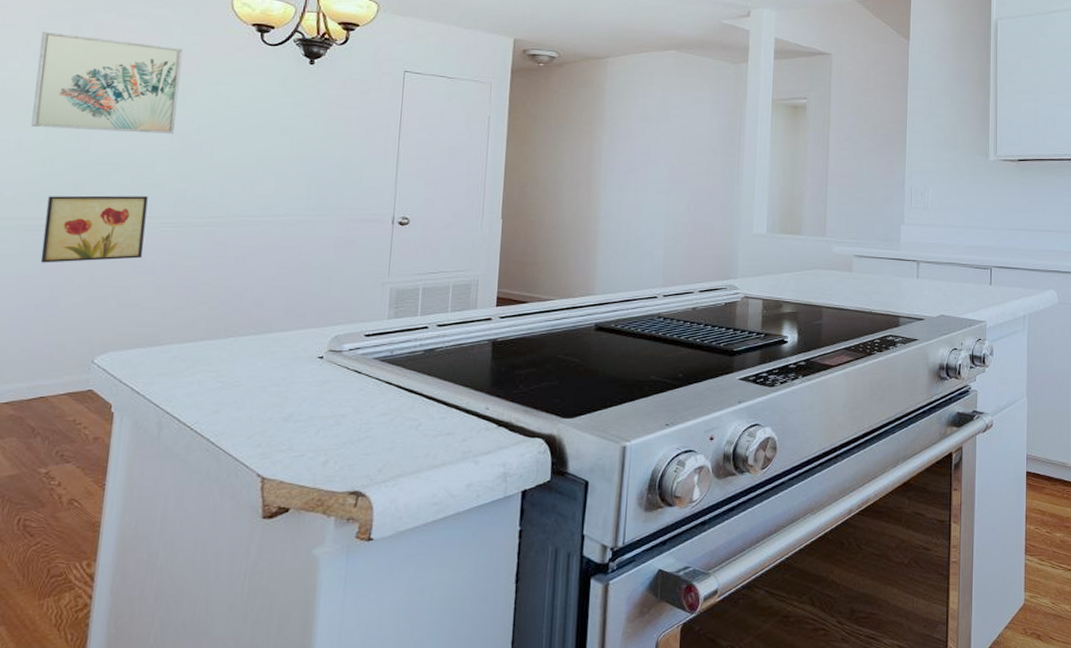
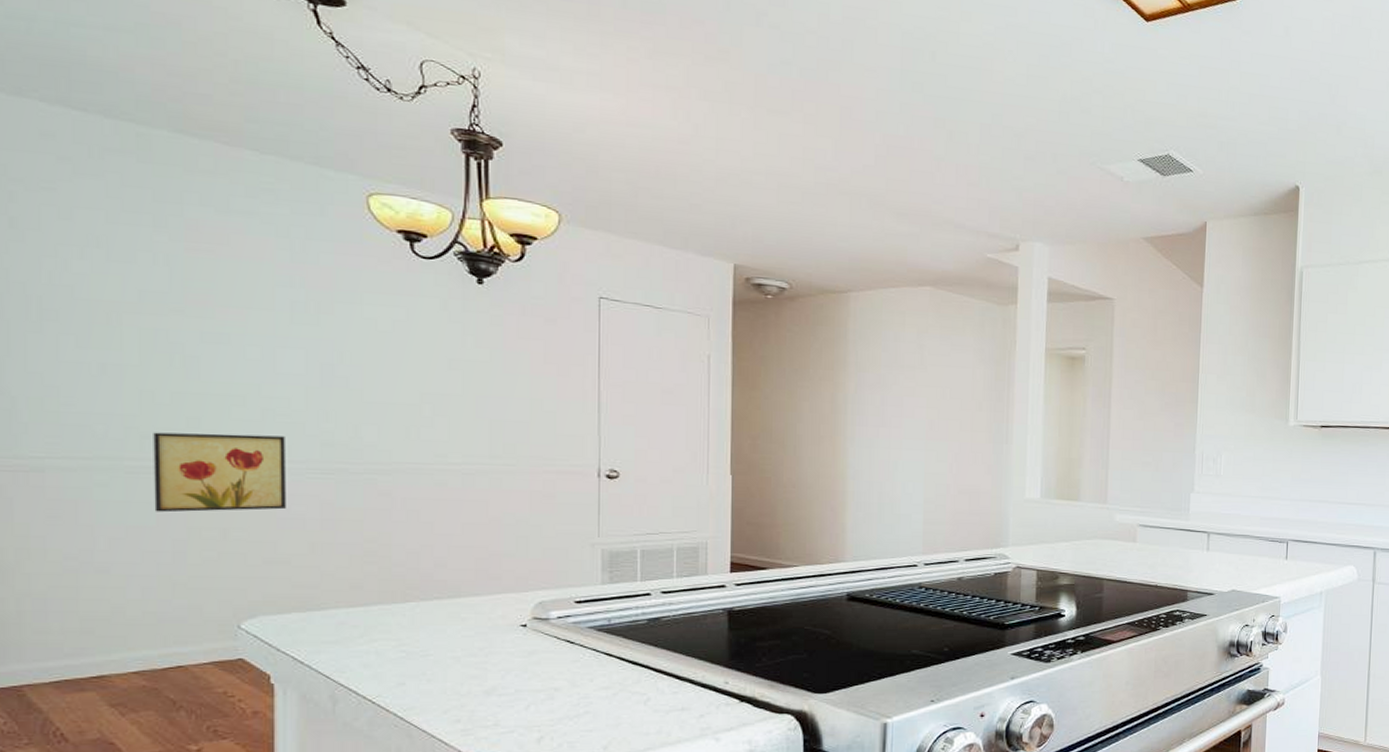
wall art: present [31,31,183,134] -> none [113,226,309,362]

